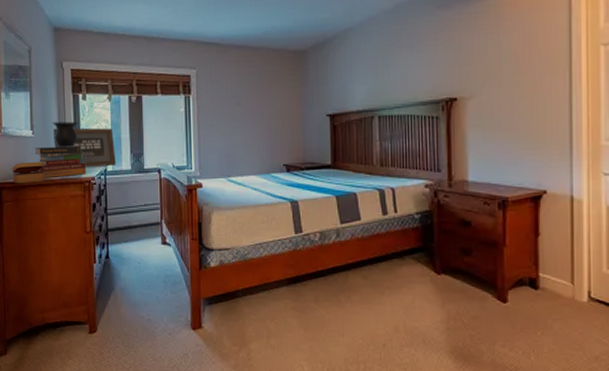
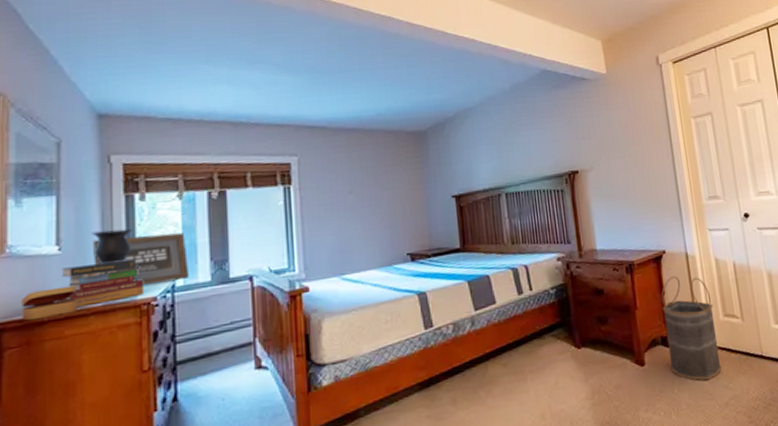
basket: none [535,218,596,330] -> present [661,275,722,381]

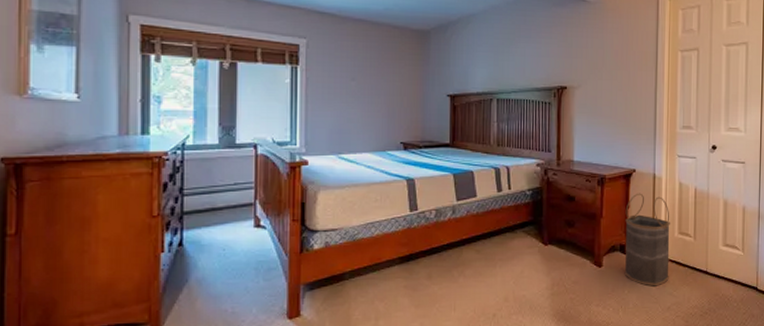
jewelry box: present [21,285,78,321] -> none [42,132,94,159]
books: present [53,259,145,308] -> none [72,114,157,153]
vase: present [91,228,137,281] -> none [109,85,150,135]
picture frame: present [91,232,190,287] -> none [109,93,199,141]

